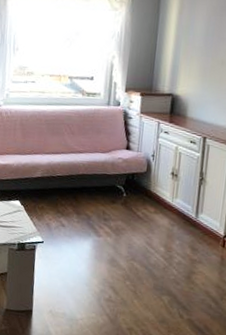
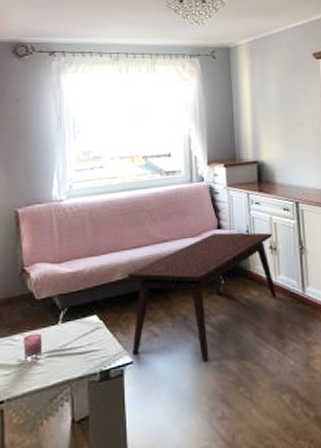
coffee table: none [43,152,177,255] -> present [127,232,277,362]

